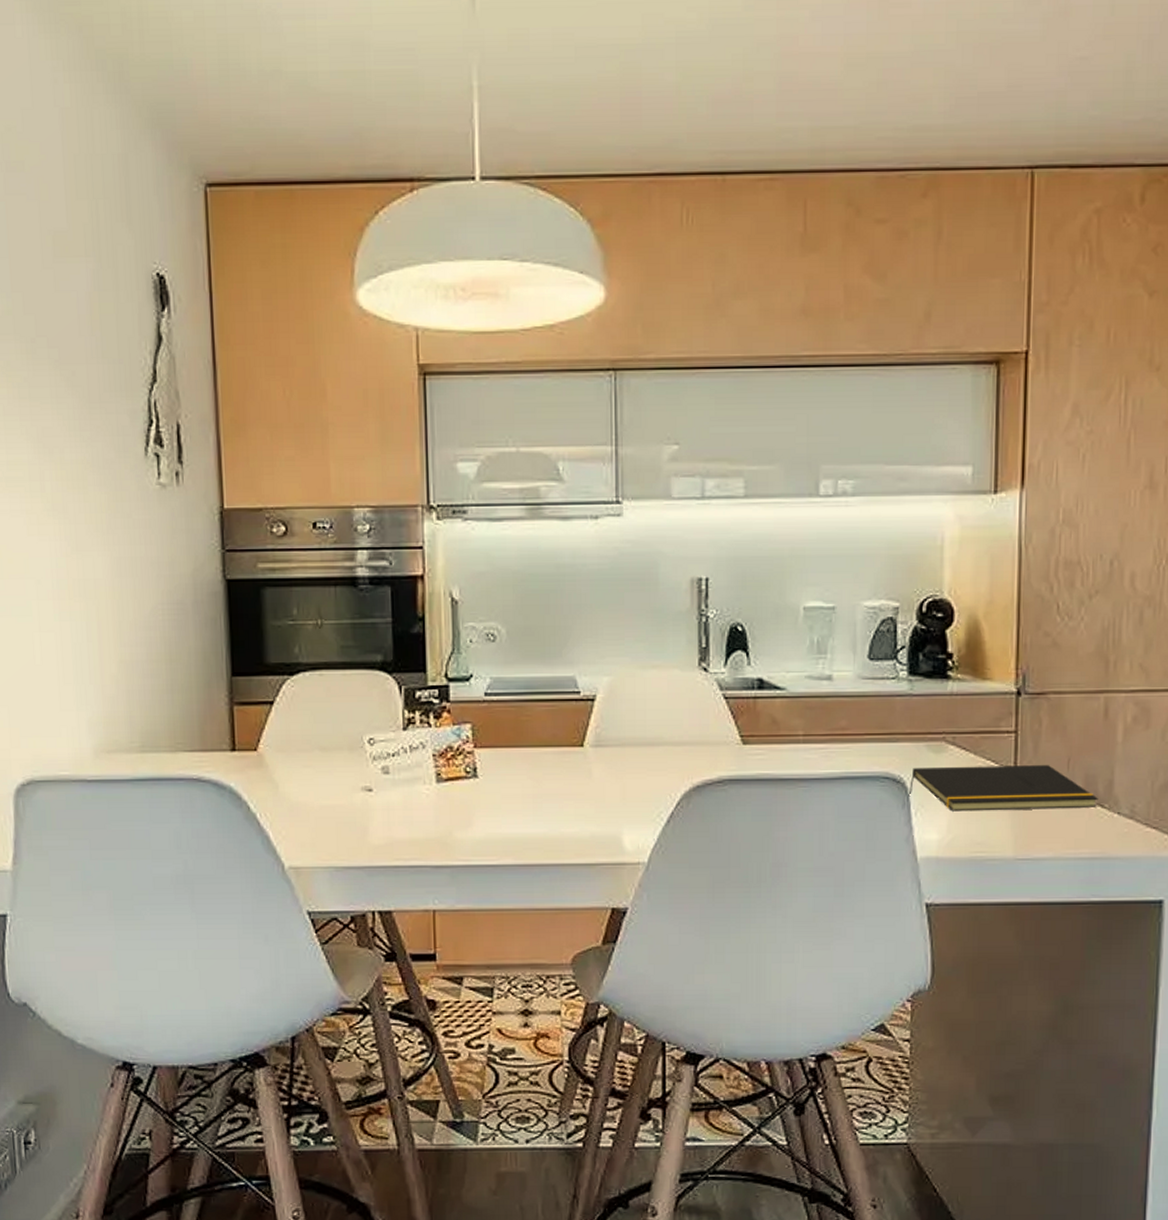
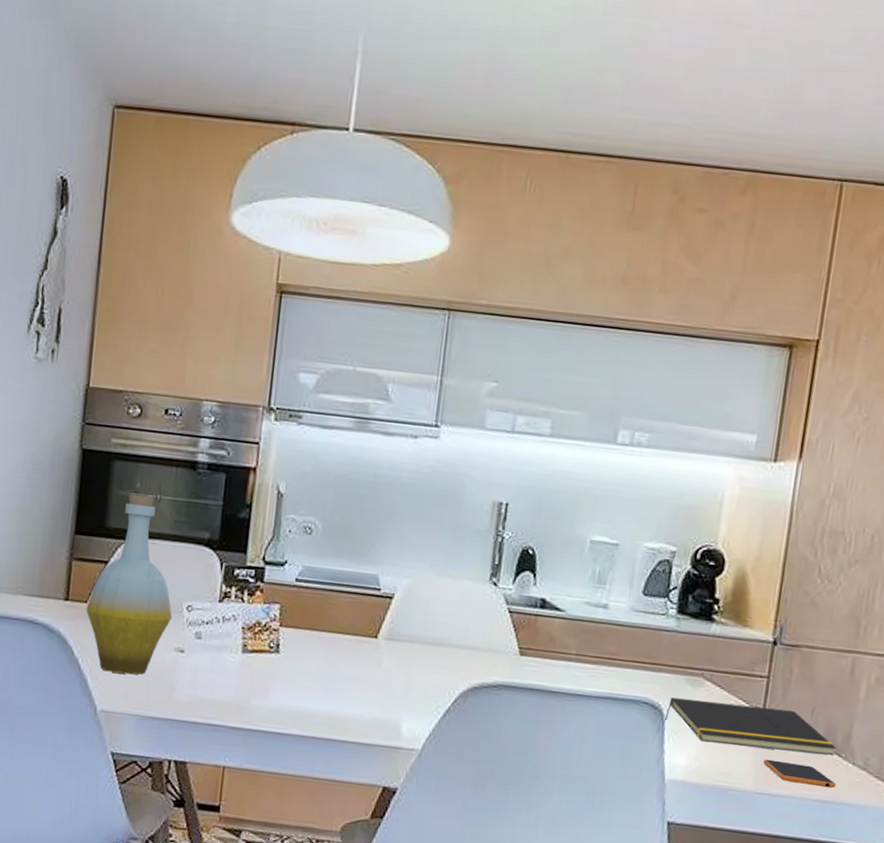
bottle: none [256,623,354,824] -> present [86,495,173,675]
smartphone: none [1021,821,1103,843] -> present [763,759,837,789]

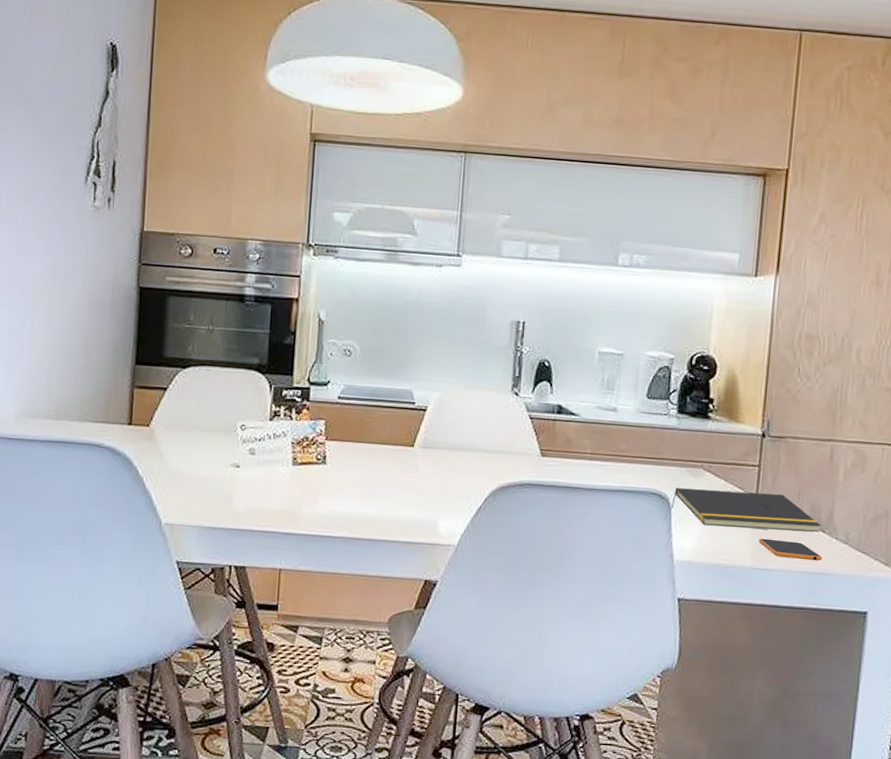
bottle: present [86,495,173,675] -> none [148,327,228,490]

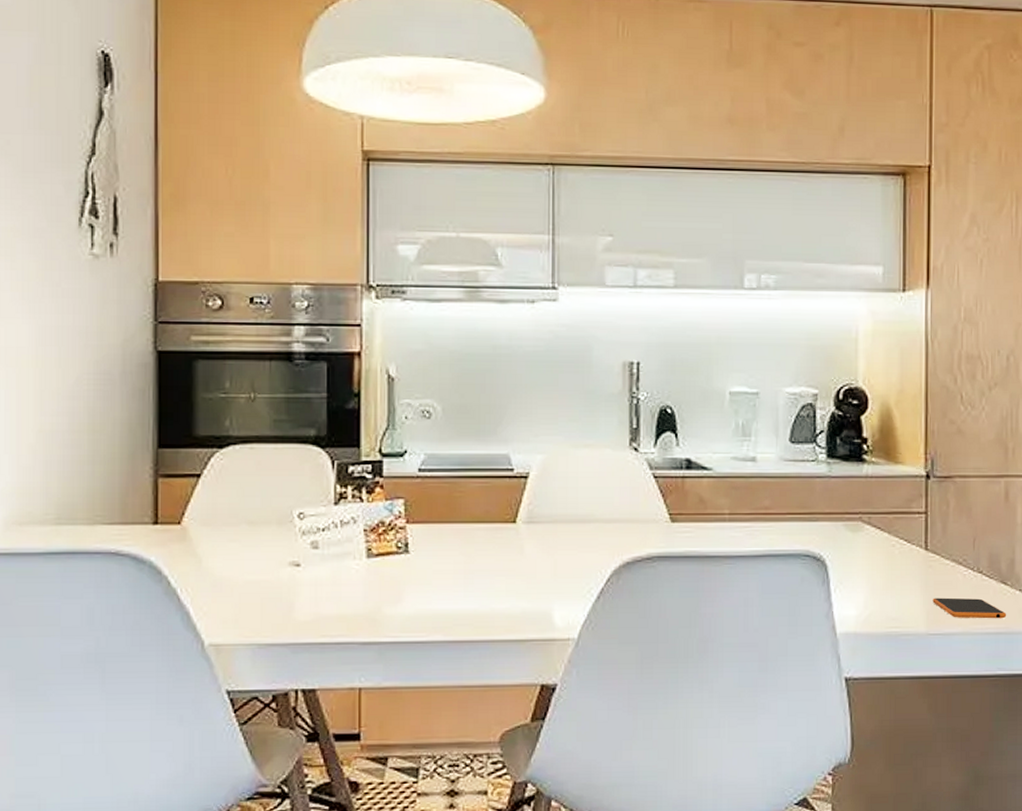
notepad: present [670,488,821,532] -> none [828,544,1001,588]

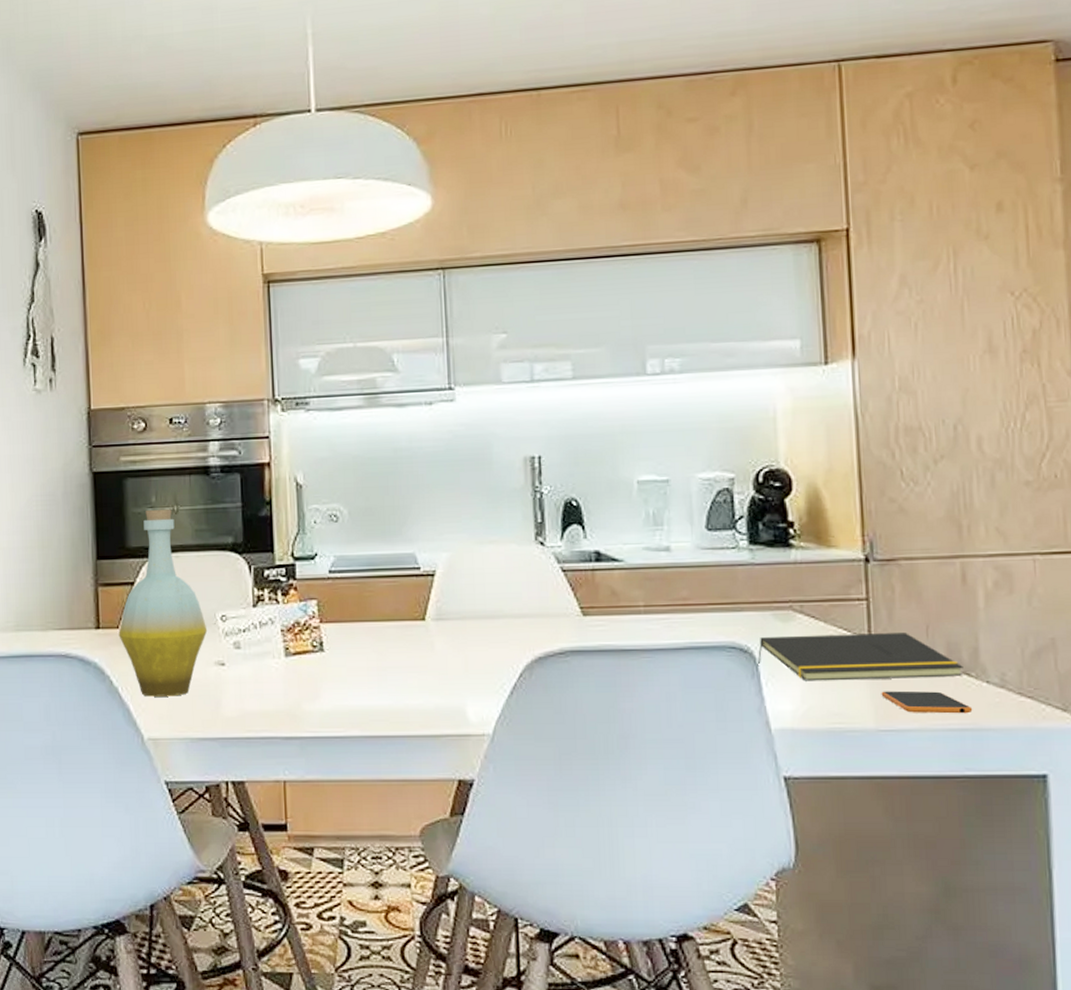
bottle: none [180,397,283,599] -> present [118,510,208,697]
notepad: none [828,544,1001,588] -> present [757,633,964,681]

